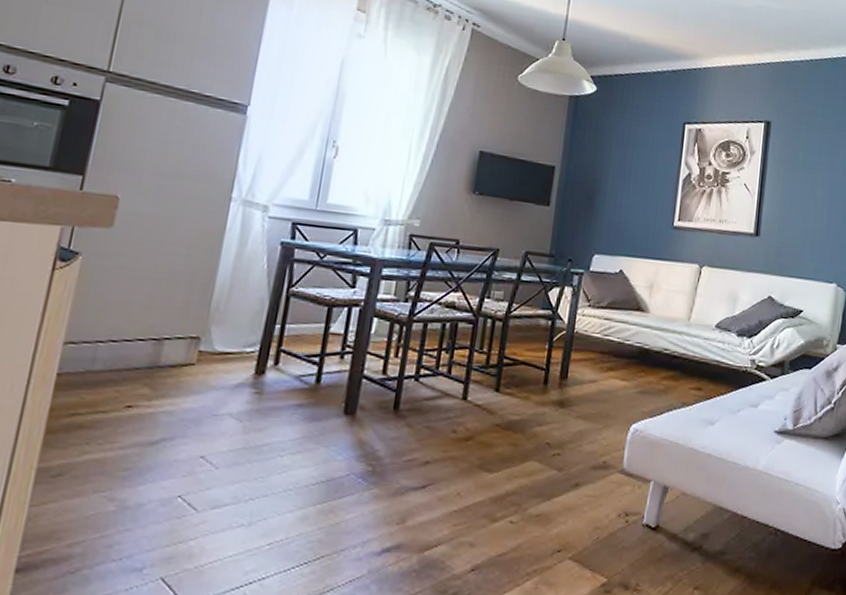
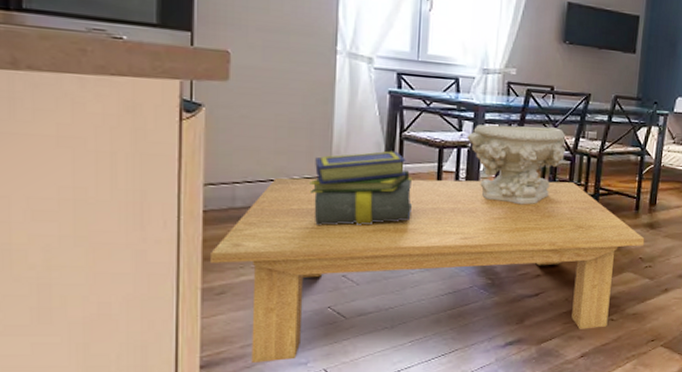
coffee table: none [53,336,554,568] -> present [211,177,645,364]
stack of books: none [178,308,295,396] -> present [309,151,413,225]
decorative bowl: none [360,281,470,375] -> present [467,124,566,205]

